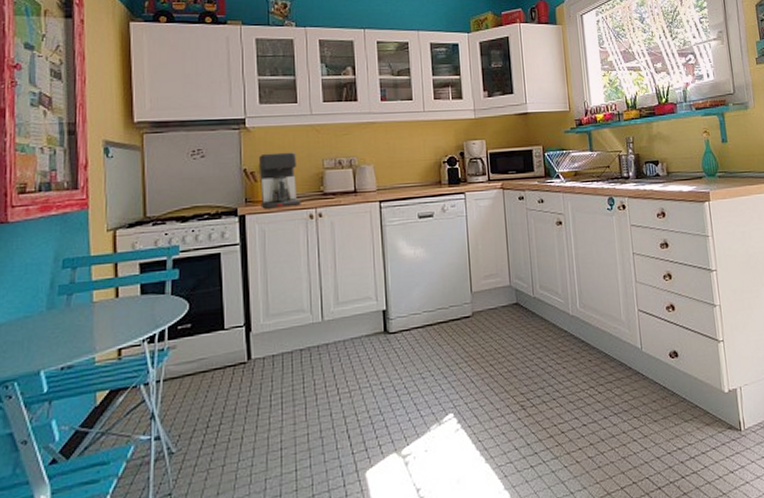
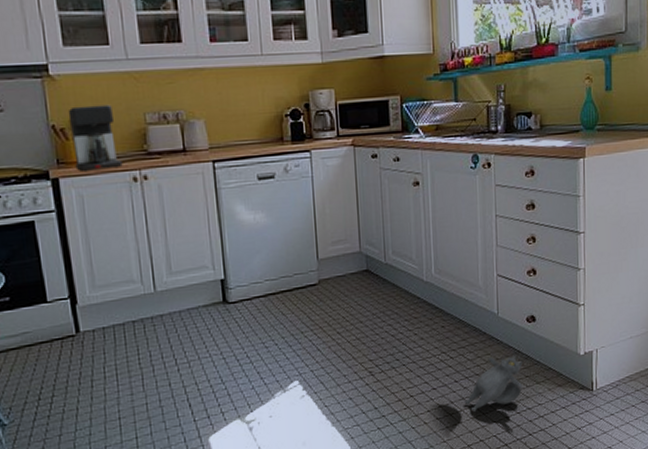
cat: none [614,391,672,452] -> present [464,355,523,413]

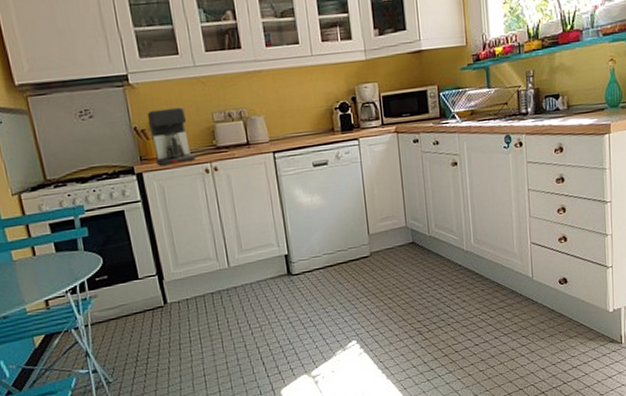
cat: present [464,355,523,413] -> none [504,313,558,365]

